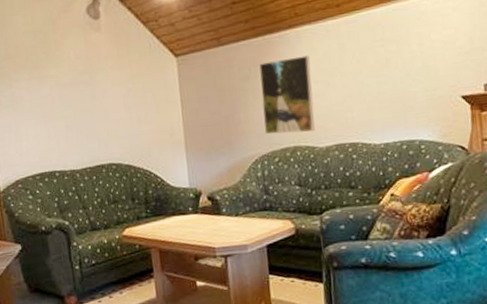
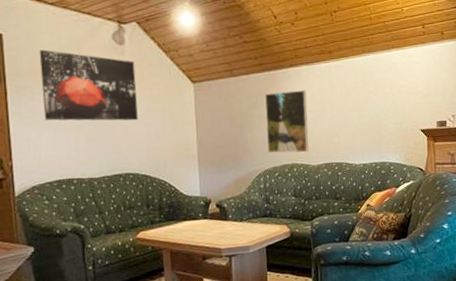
wall art: none [14,31,118,109] -> present [39,49,138,121]

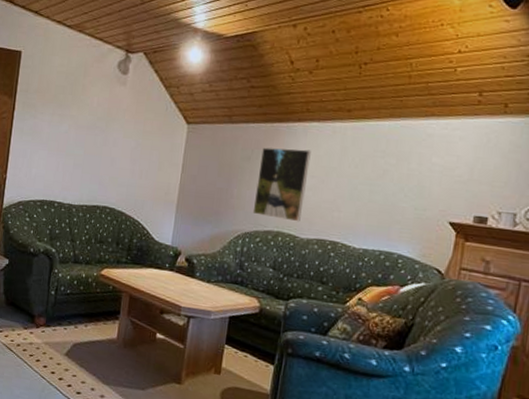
wall art: present [39,49,138,121] -> none [41,70,134,154]

